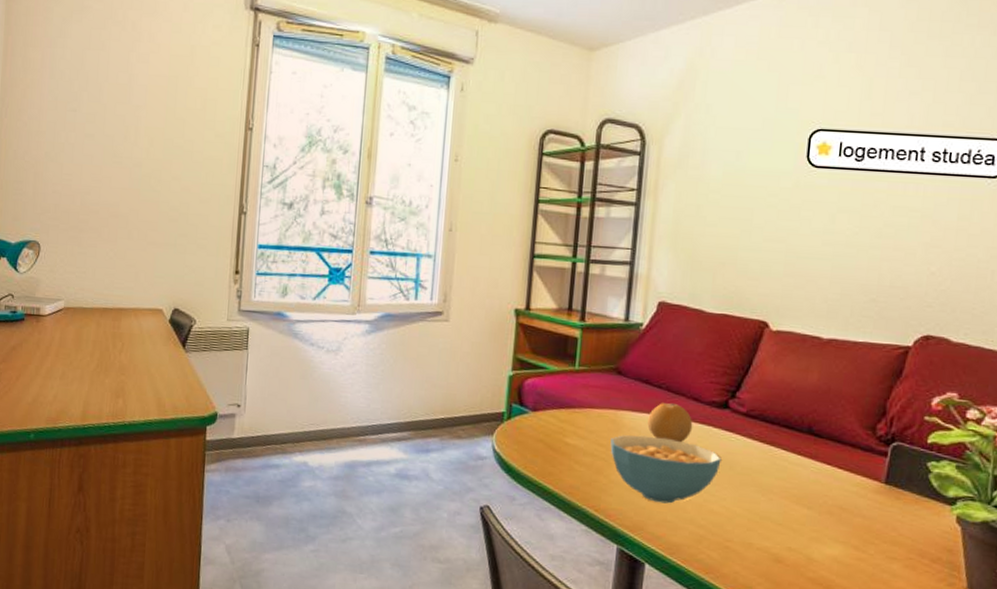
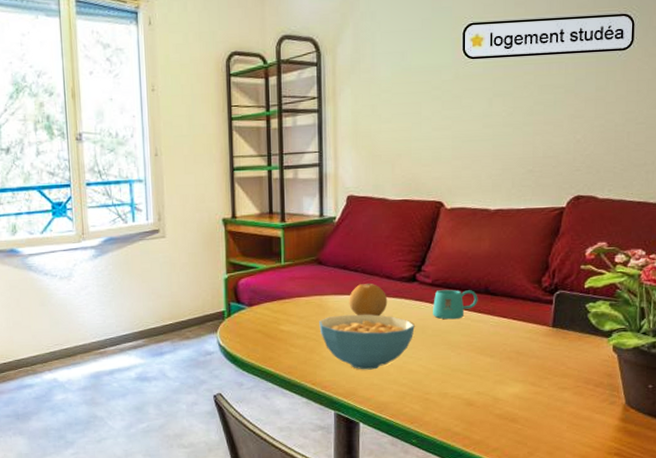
mug: none [744,422,799,459] -> present [433,290,478,320]

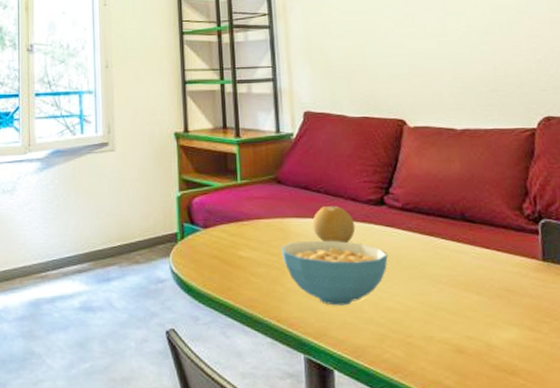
mug: present [433,290,478,320] -> none [405,215,455,249]

